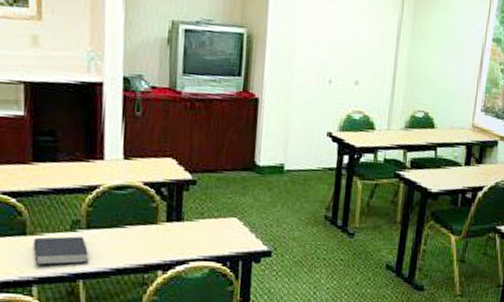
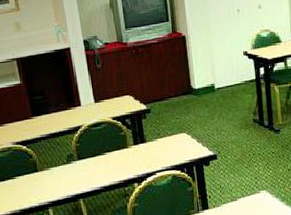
book: present [33,236,89,265] -> none [43,166,84,192]

